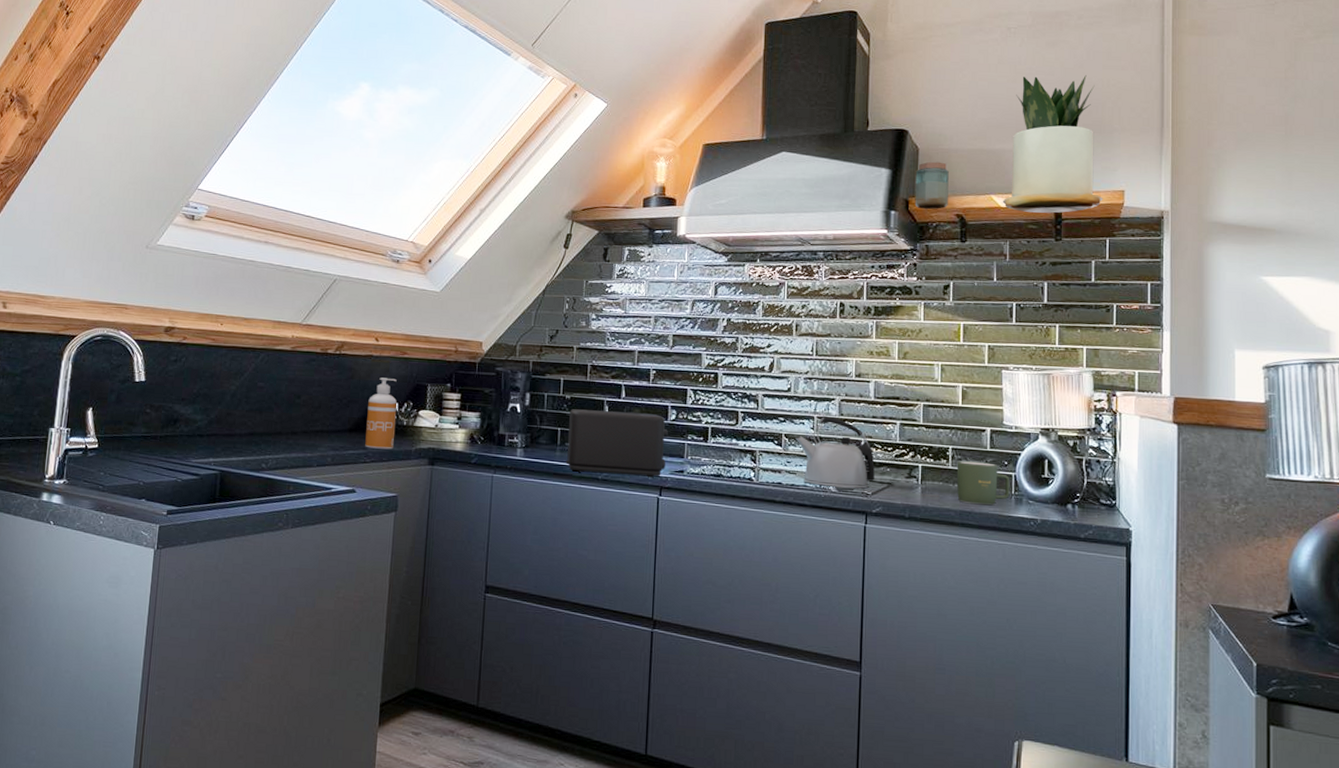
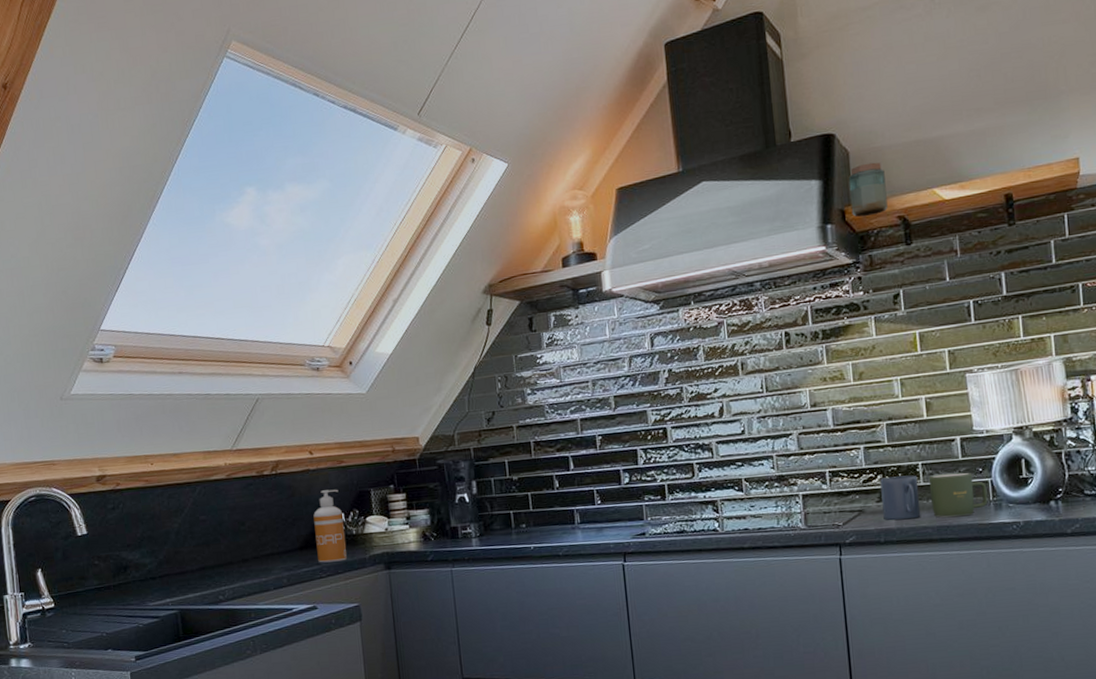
toaster: present [566,409,668,477] -> none [519,480,626,552]
kettle: present [795,416,875,492] -> none [756,452,844,527]
mug: none [910,455,947,500] -> present [880,475,921,521]
planter: present [1002,75,1103,213] -> none [946,37,1056,201]

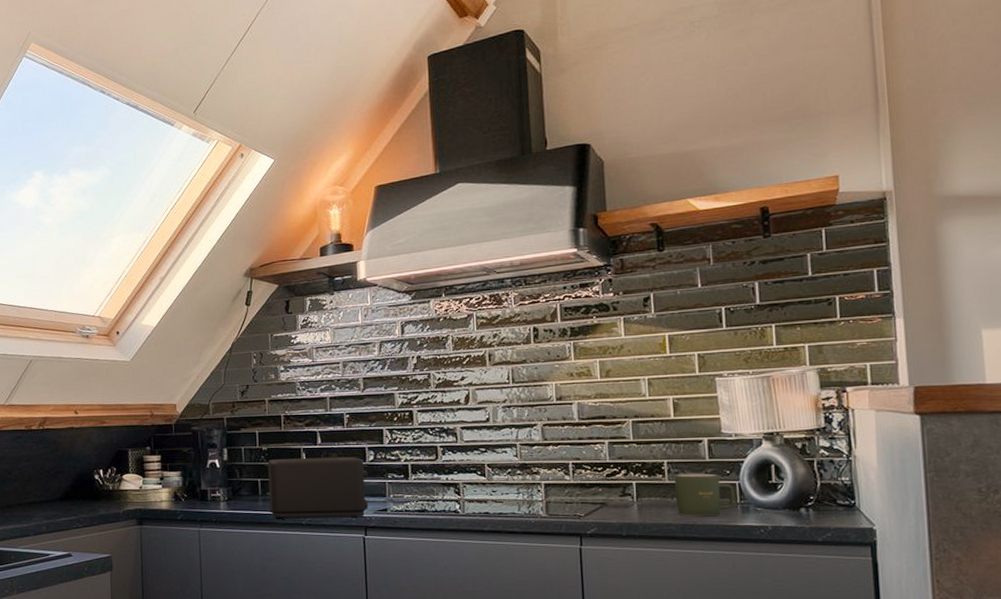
soap dispenser: present [313,489,348,564] -> none [74,447,103,515]
toaster: none [519,480,626,552] -> present [268,457,368,519]
peanut butter: present [848,162,888,218] -> none [602,172,641,223]
mug: present [880,475,921,521] -> none [624,472,665,516]

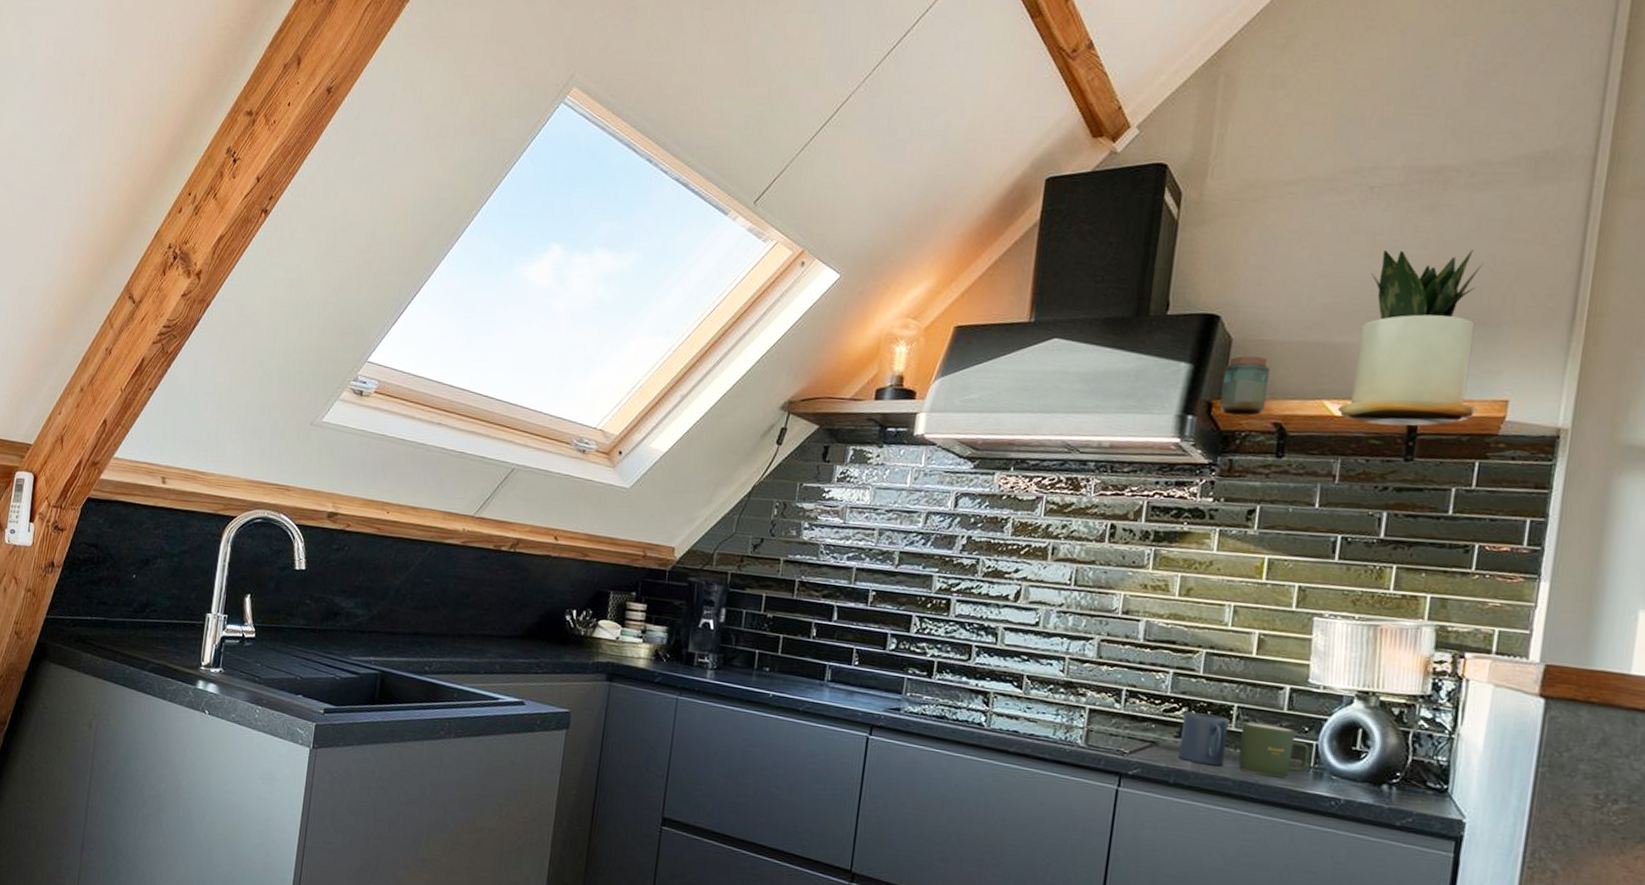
toaster: present [268,457,368,519] -> none [762,629,885,713]
peanut butter: none [602,172,641,223] -> present [1220,356,1270,416]
mug: none [624,472,665,516] -> present [1178,711,1230,767]
planter: none [700,60,815,212] -> present [1337,250,1484,426]

